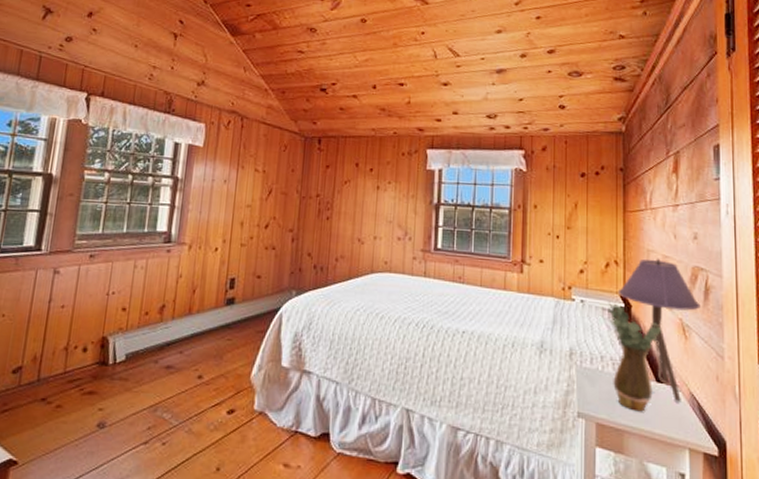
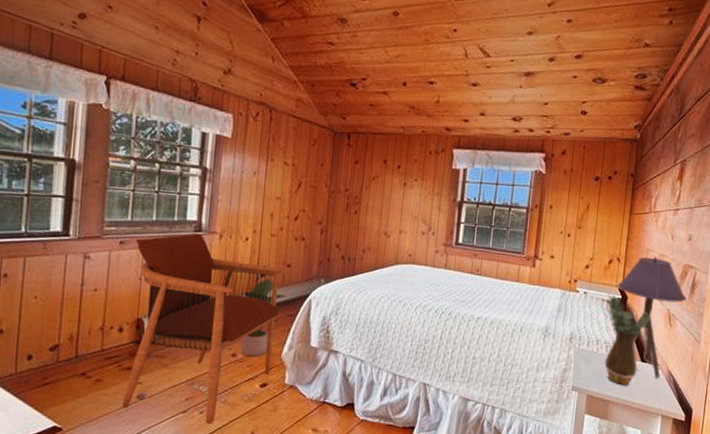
armchair: none [80,245,256,458] -> present [121,233,287,425]
potted plant: none [207,291,257,379] -> present [240,279,287,357]

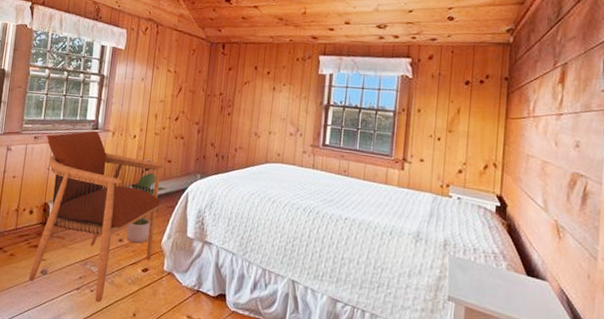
vase: present [604,293,652,386] -> none [483,200,536,301]
table lamp: present [617,256,687,378] -> none [494,163,577,296]

